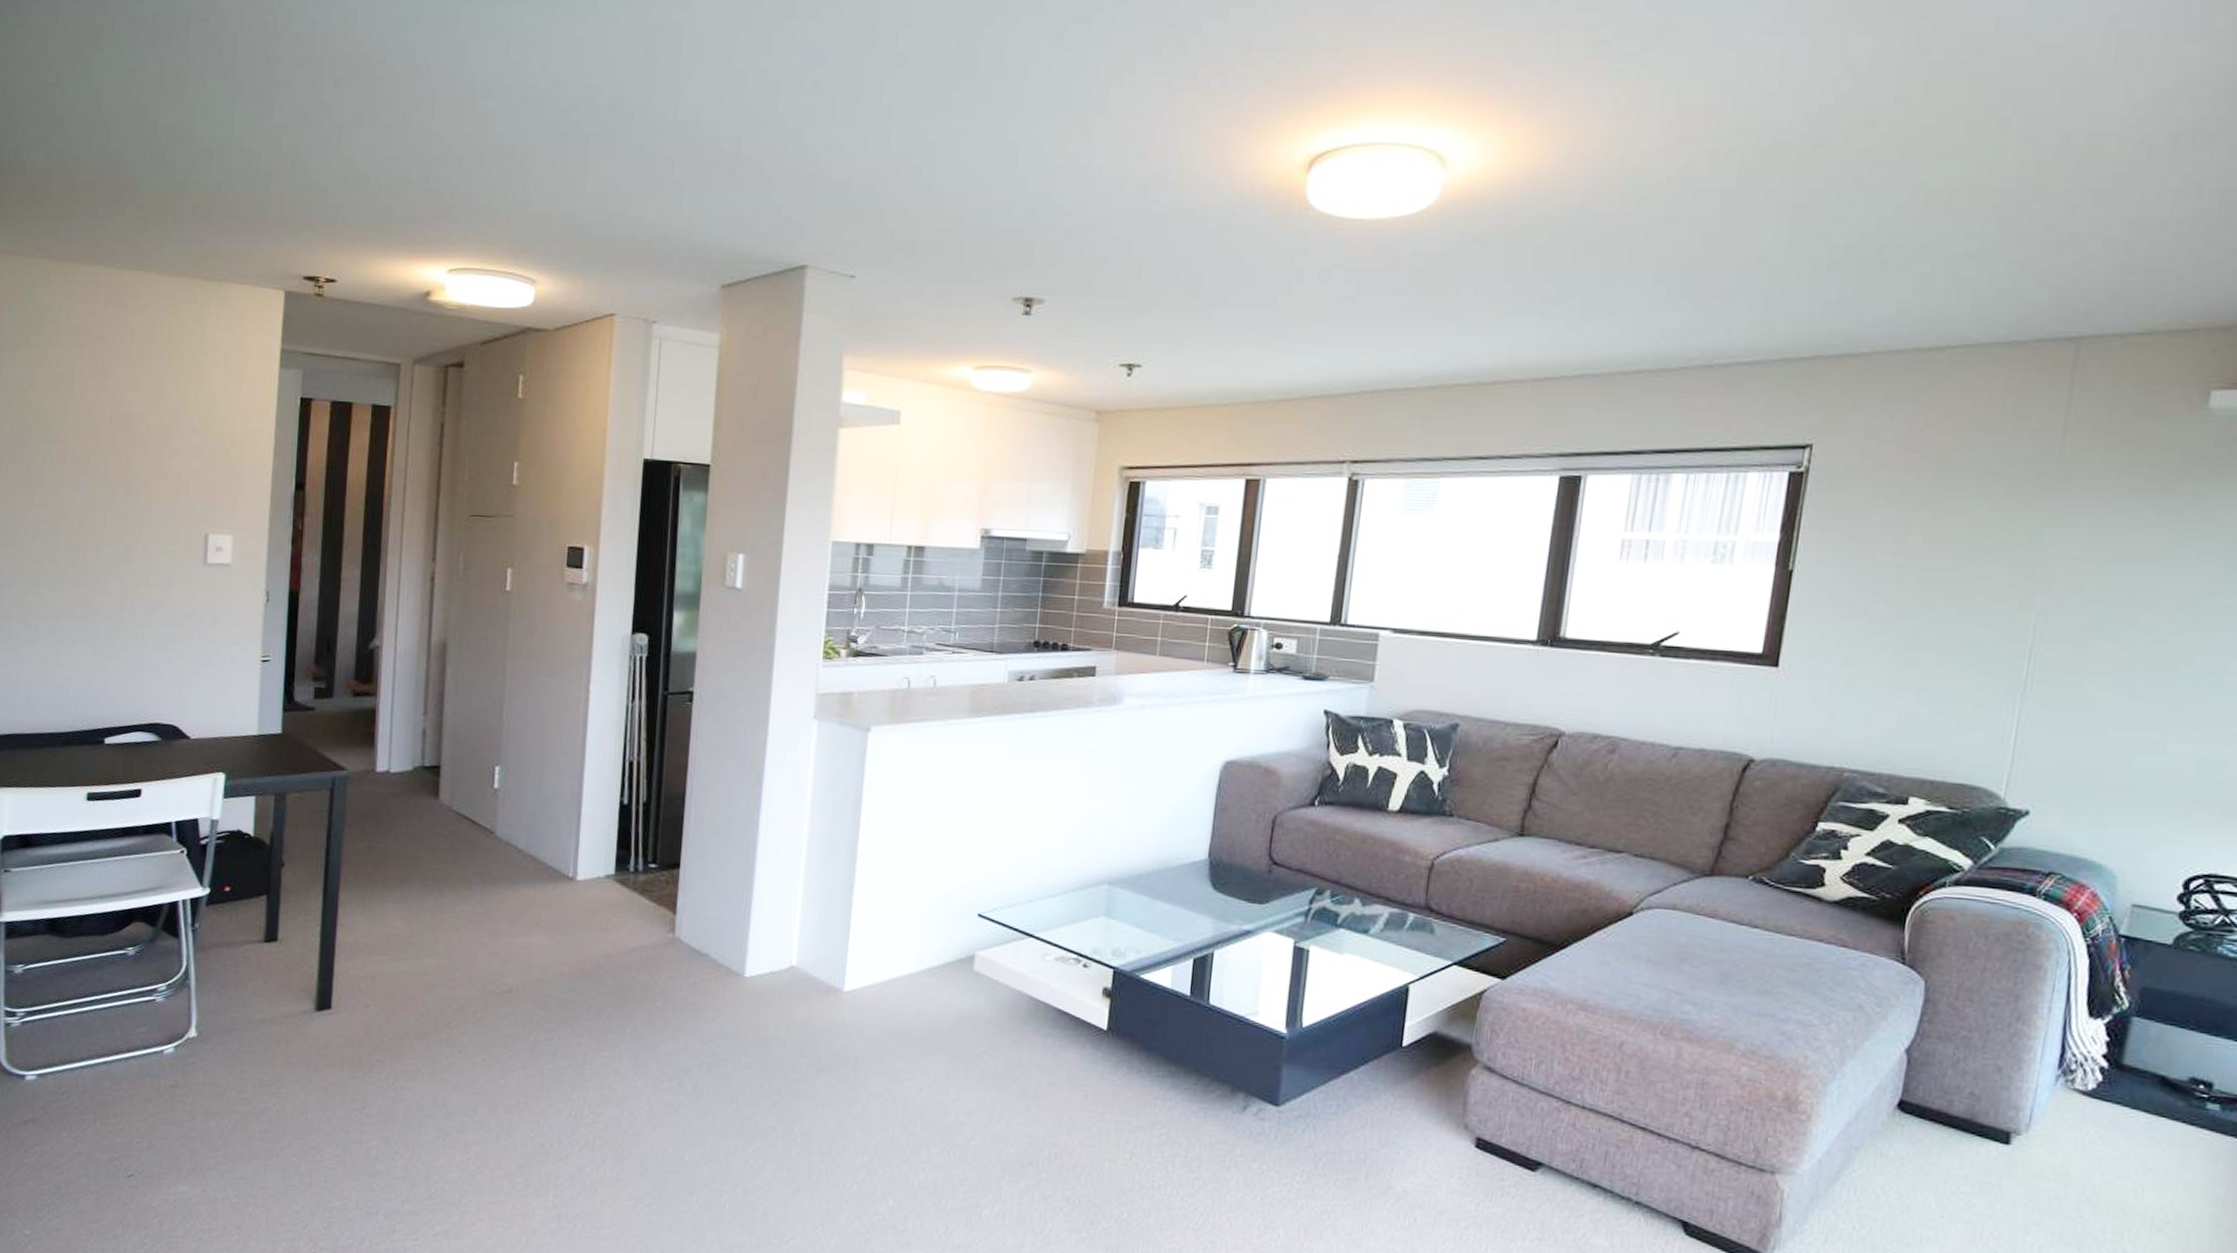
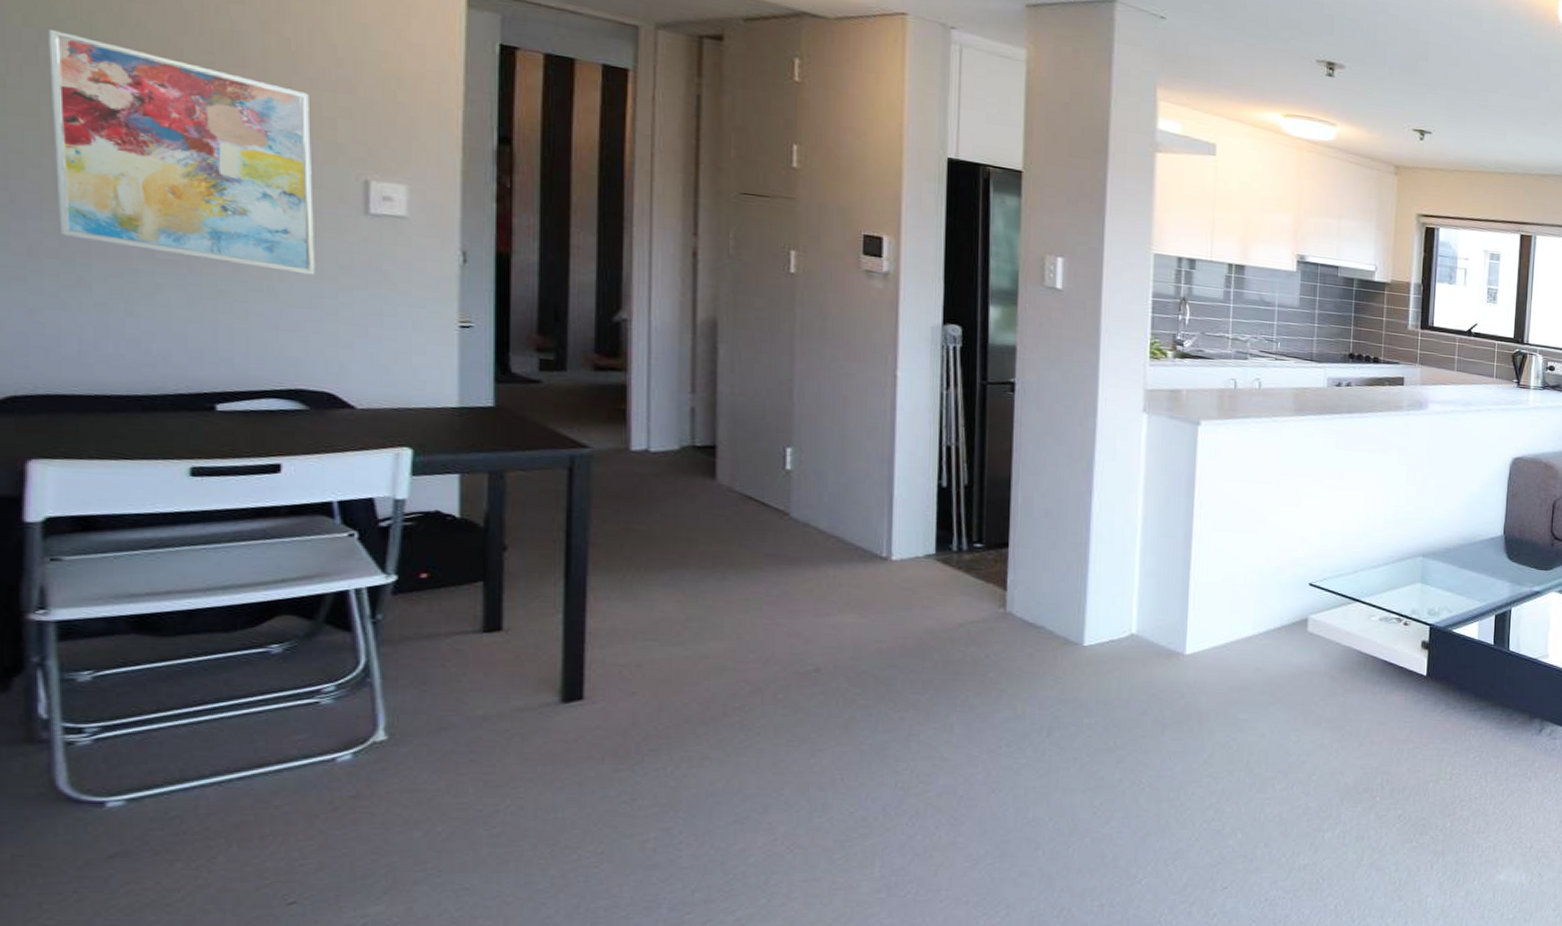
wall art: none [21,430,174,622] -> present [48,28,316,275]

